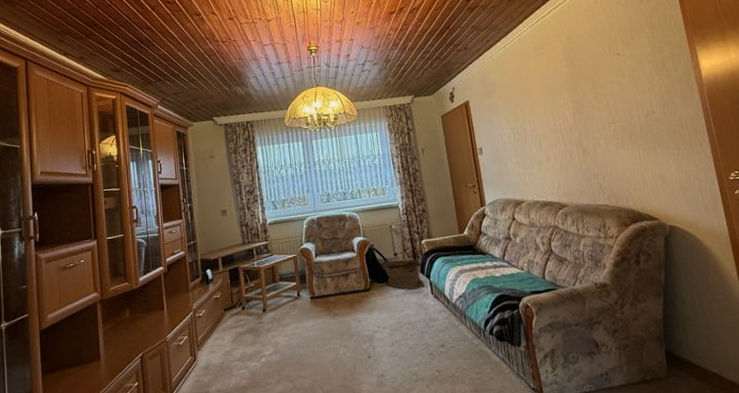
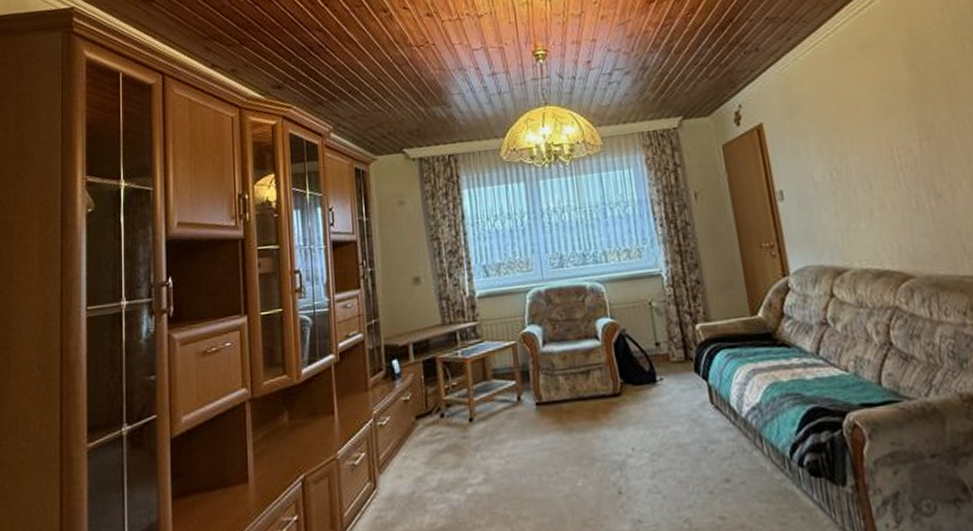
bag: present [383,259,425,291] -> none [640,351,701,398]

